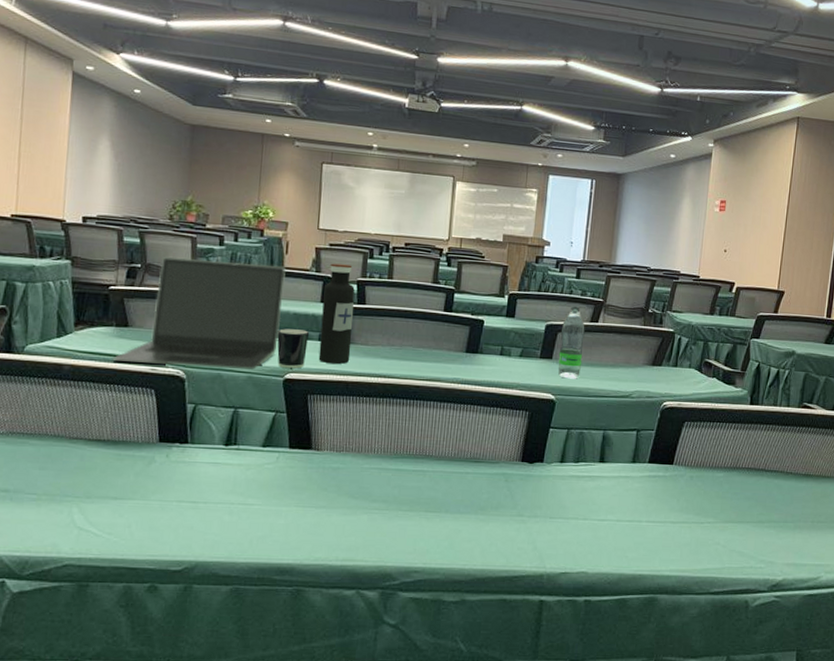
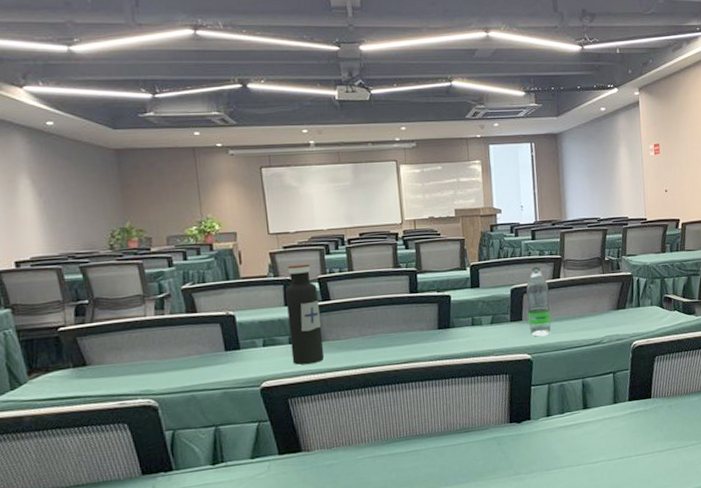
laptop: present [112,257,287,370] -> none [76,277,249,403]
mug: present [277,328,309,369] -> none [246,336,280,377]

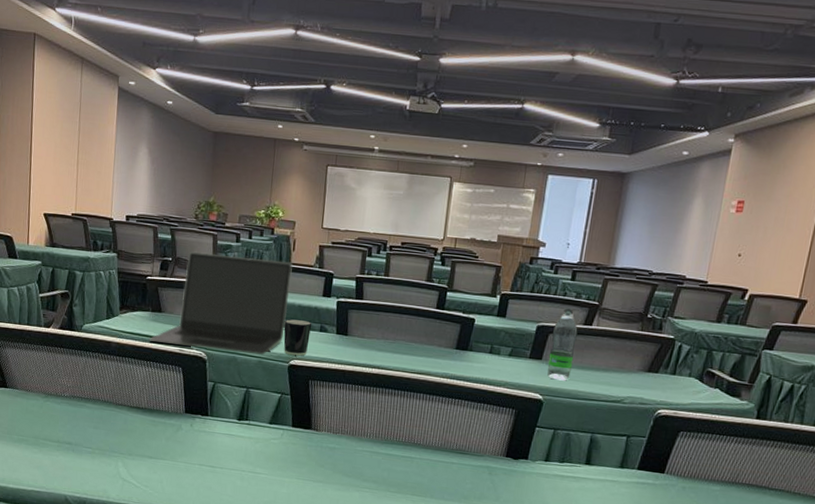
laptop: none [76,277,249,403] -> present [149,252,293,355]
mug: none [246,336,280,377] -> present [283,319,311,356]
water bottle: present [285,264,325,365] -> none [319,260,354,354]

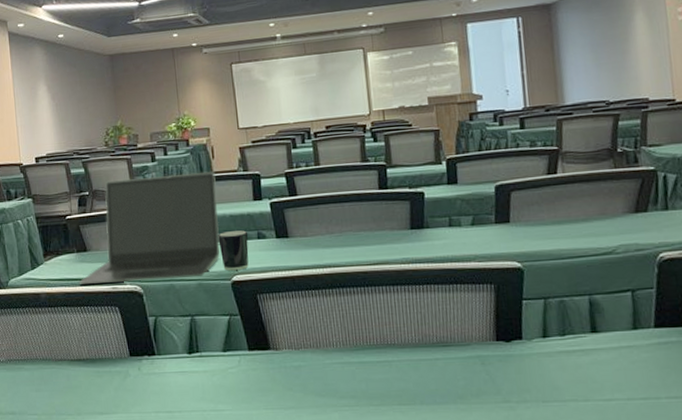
bottle: present [547,308,578,381] -> none [514,159,547,242]

